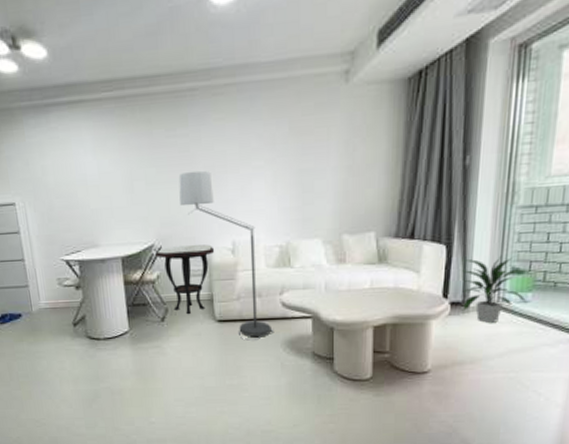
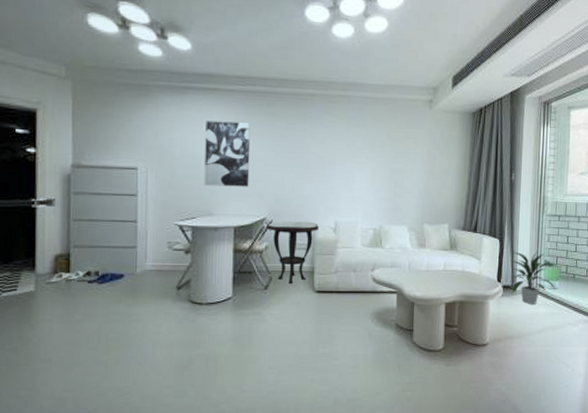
wall art: none [76,136,132,215] -> present [204,120,251,187]
floor lamp: present [178,170,274,341] -> none [293,159,365,311]

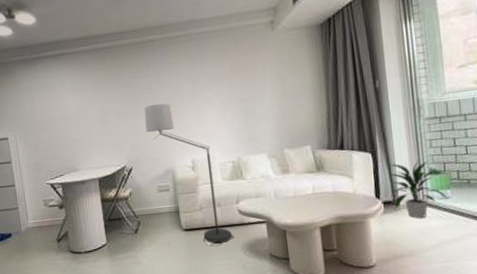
wall art: present [204,120,251,187] -> none [59,79,106,144]
side table: present [266,221,319,285] -> none [127,163,178,226]
floor lamp: none [293,159,365,311] -> present [144,103,235,247]

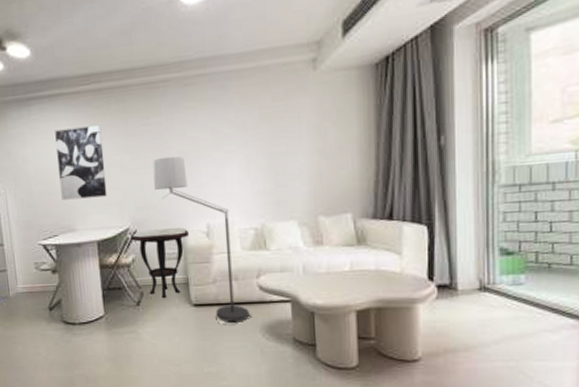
wall art: none [59,79,106,144] -> present [55,125,107,200]
side table: none [127,163,178,226] -> present [130,228,190,299]
indoor plant: present [387,160,448,219] -> none [446,237,521,308]

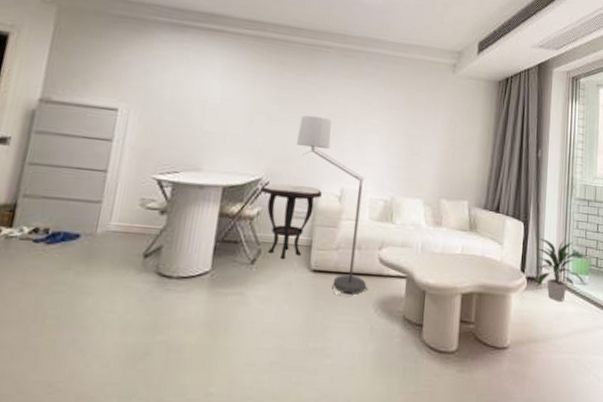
wall art: present [55,125,107,200] -> none [194,63,256,141]
indoor plant: none [446,237,521,308] -> present [536,238,586,302]

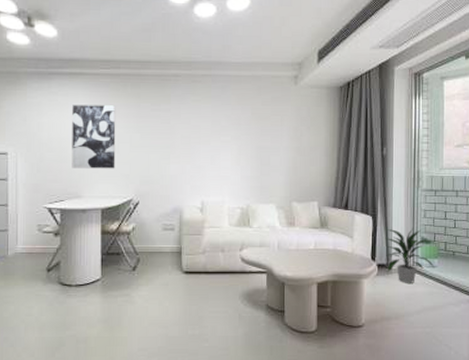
wall art: none [194,63,256,141] -> present [72,104,116,169]
side table: present [260,183,323,260] -> none [133,202,186,265]
floor lamp: present [297,115,369,297] -> none [159,139,234,292]

